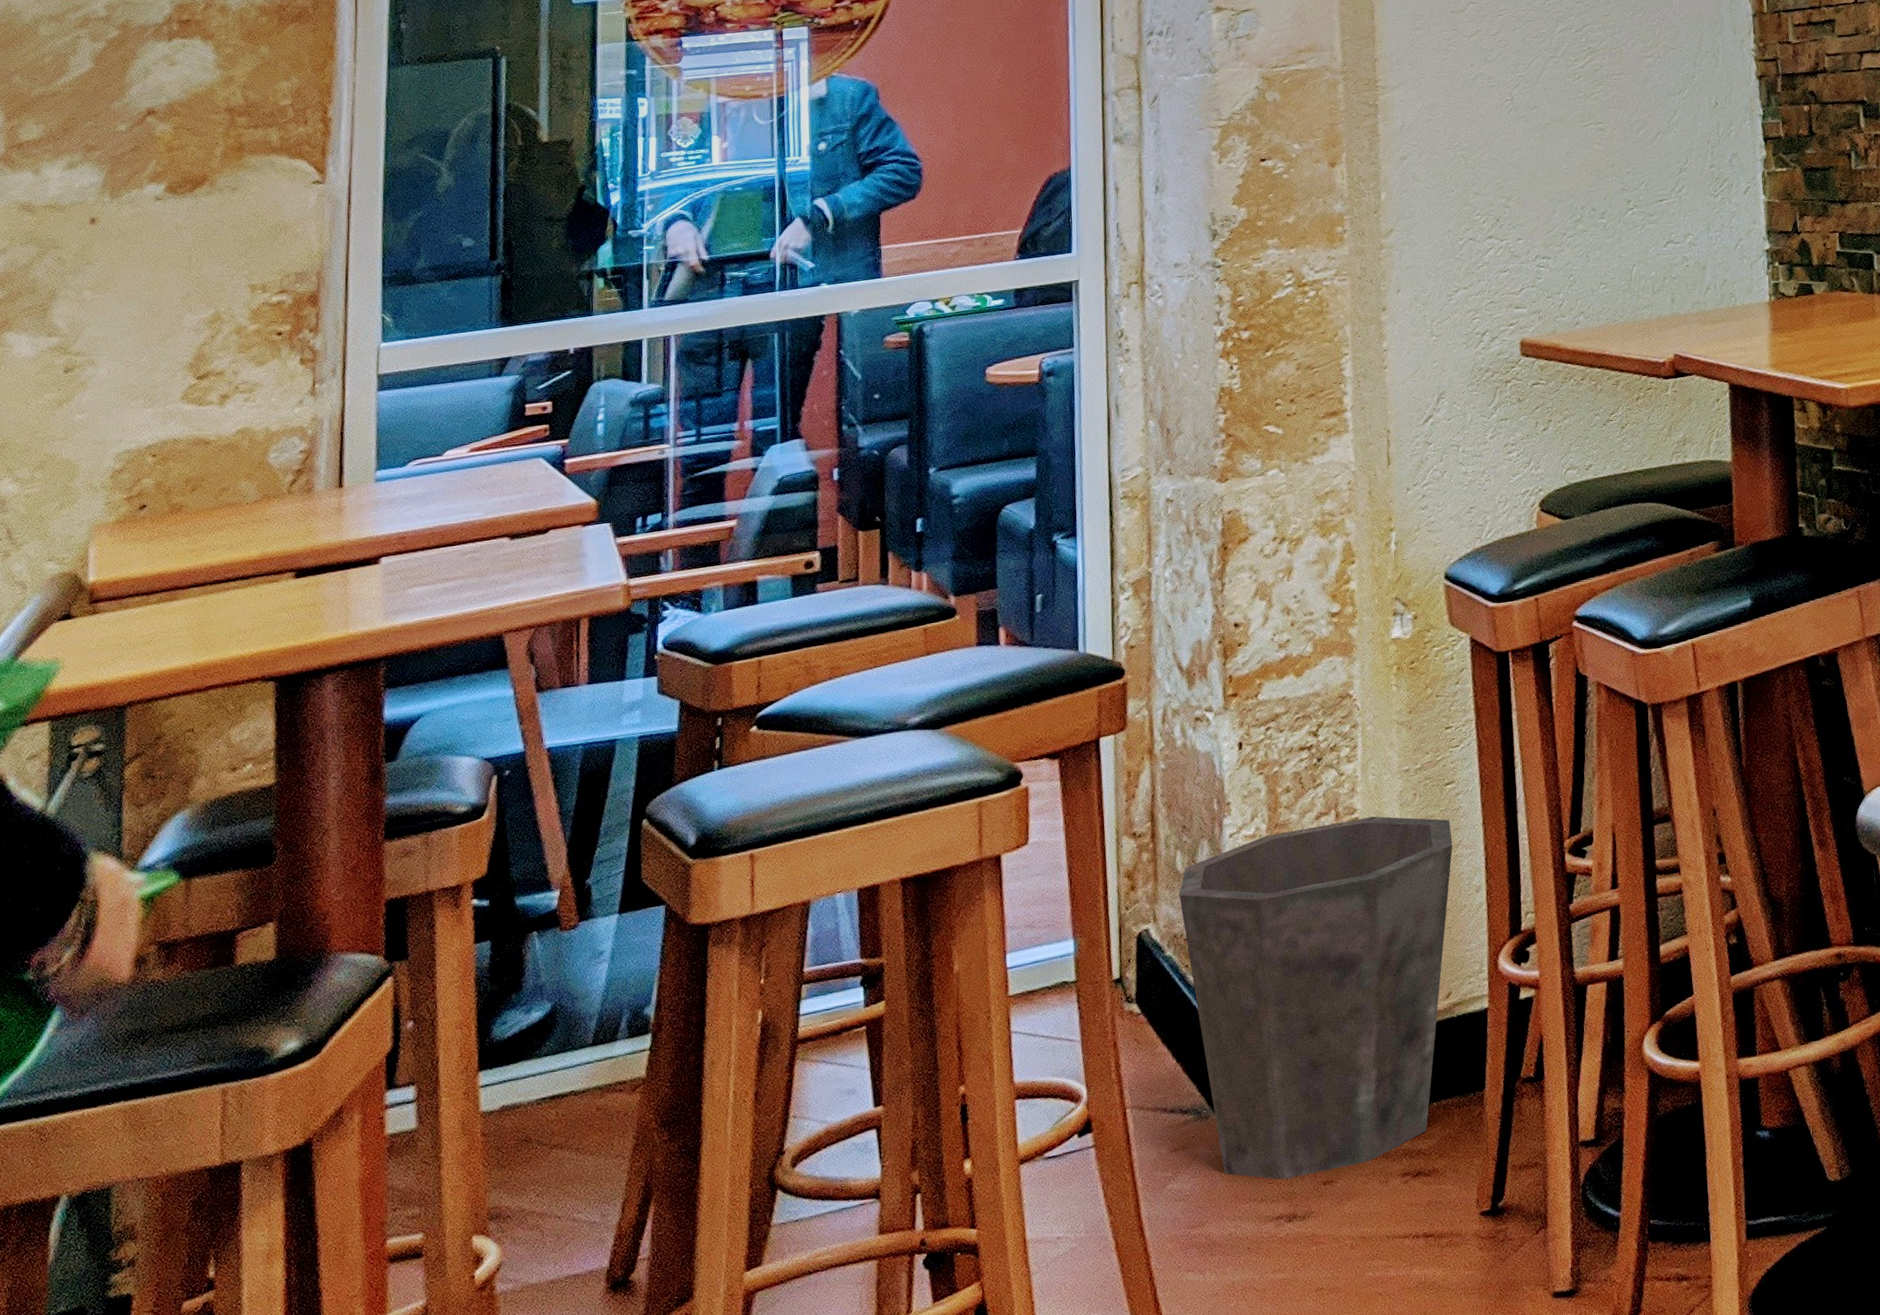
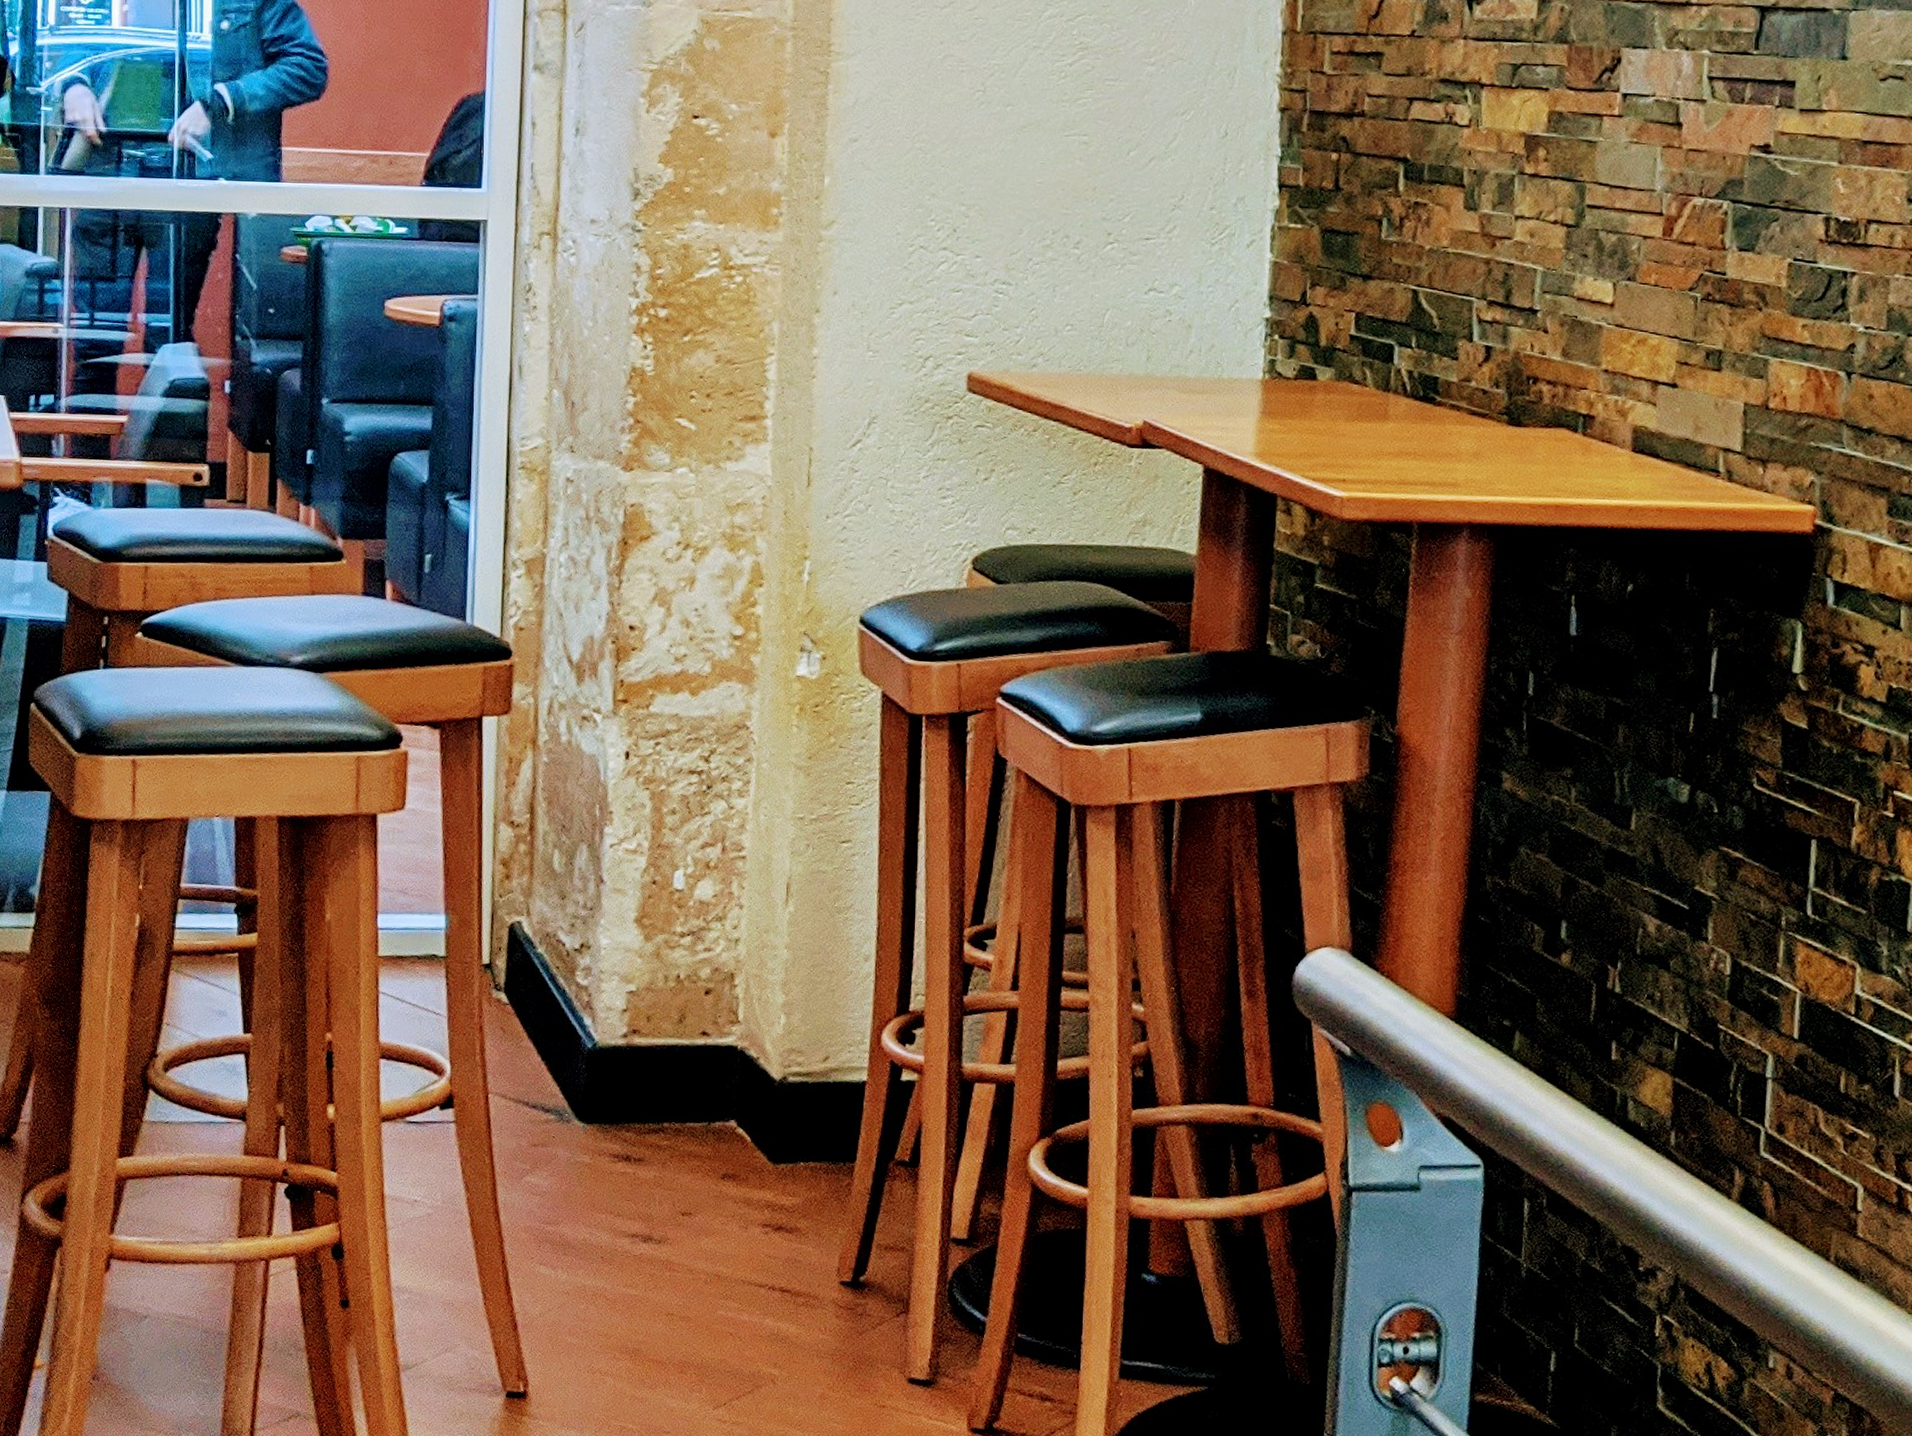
waste bin: present [1179,816,1453,1180] -> none [554,853,844,1205]

